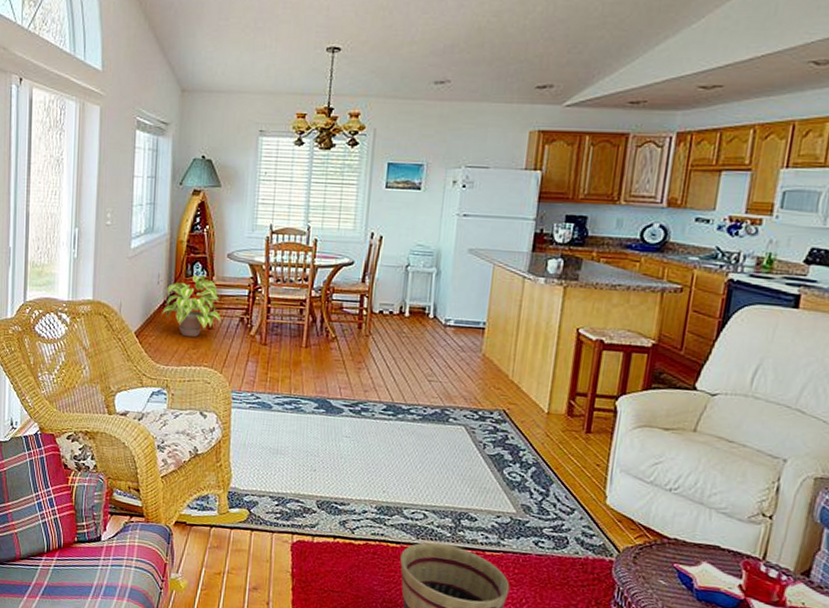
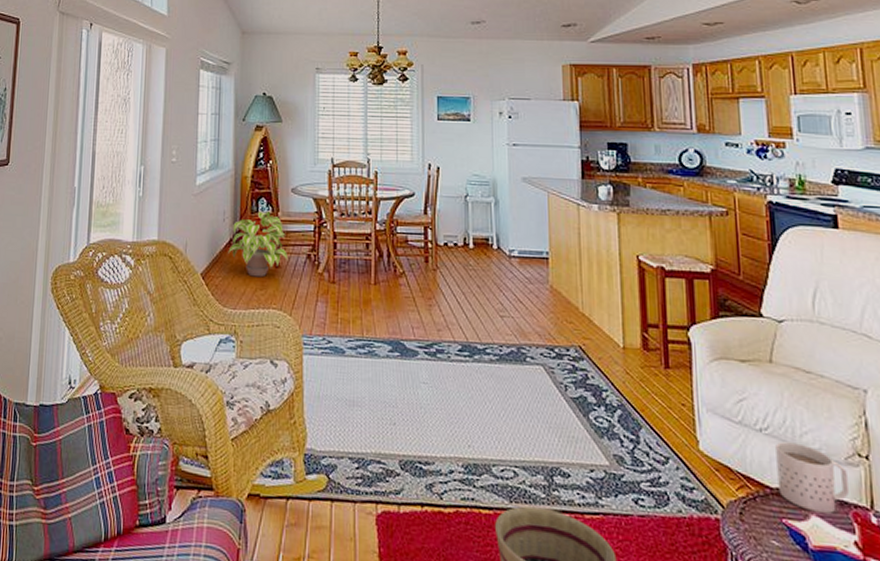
mug: none [676,500,748,562] -> present [775,441,849,515]

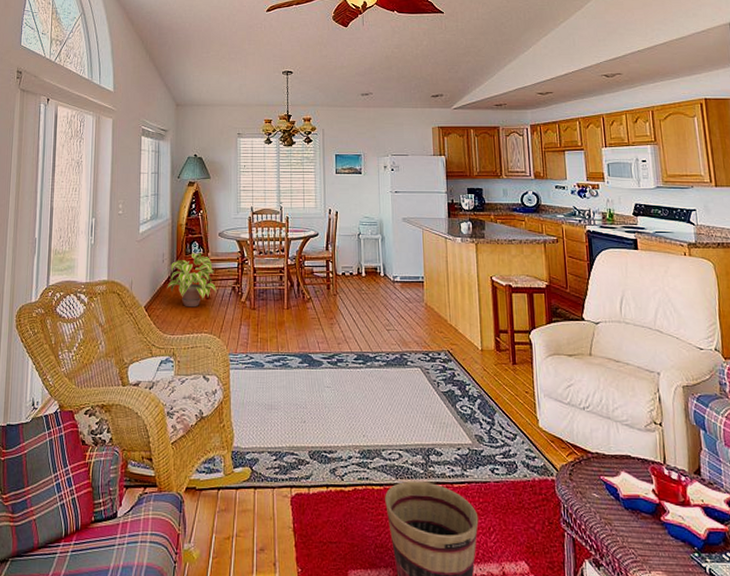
mug: present [775,441,849,515] -> none [595,416,648,470]

